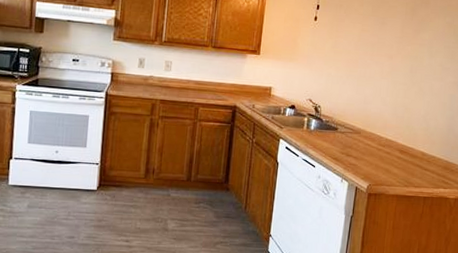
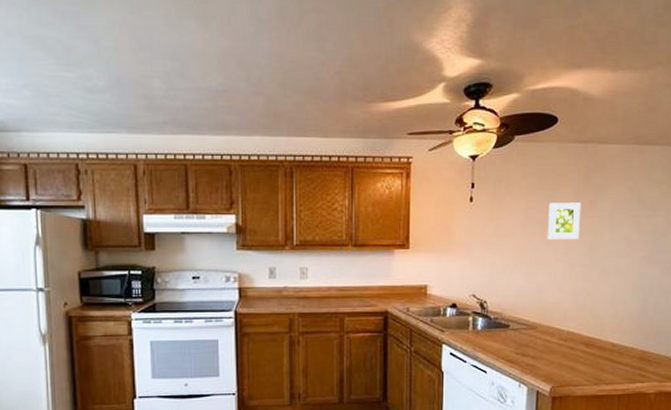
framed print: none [376,28,407,62] -> present [547,202,581,240]

